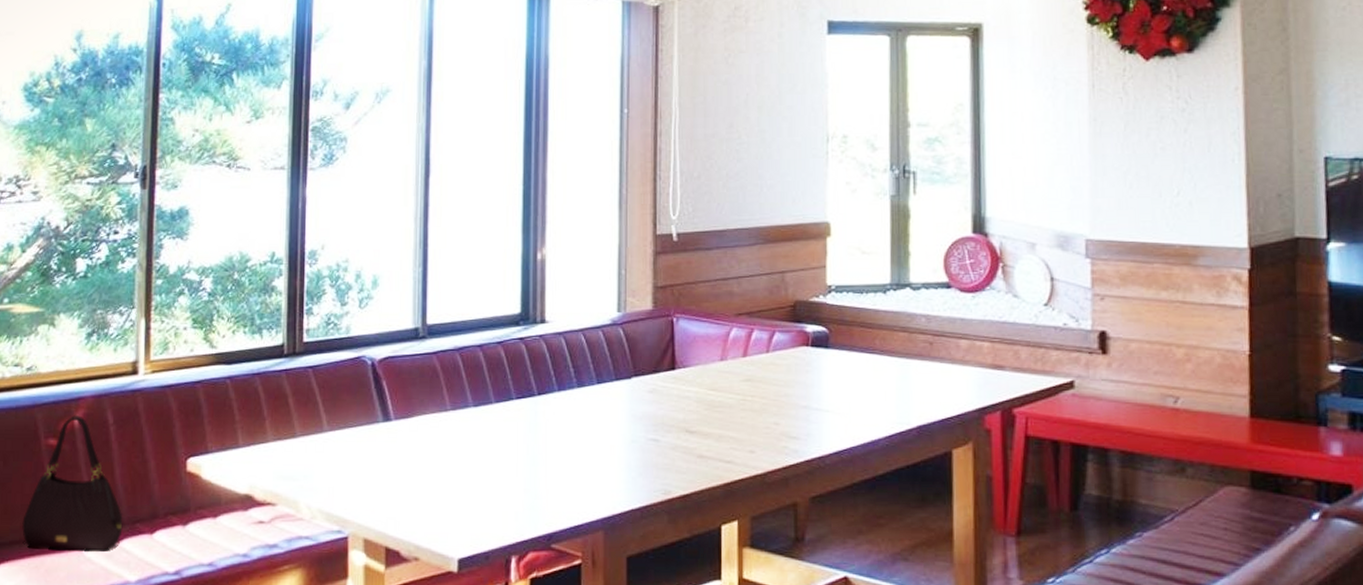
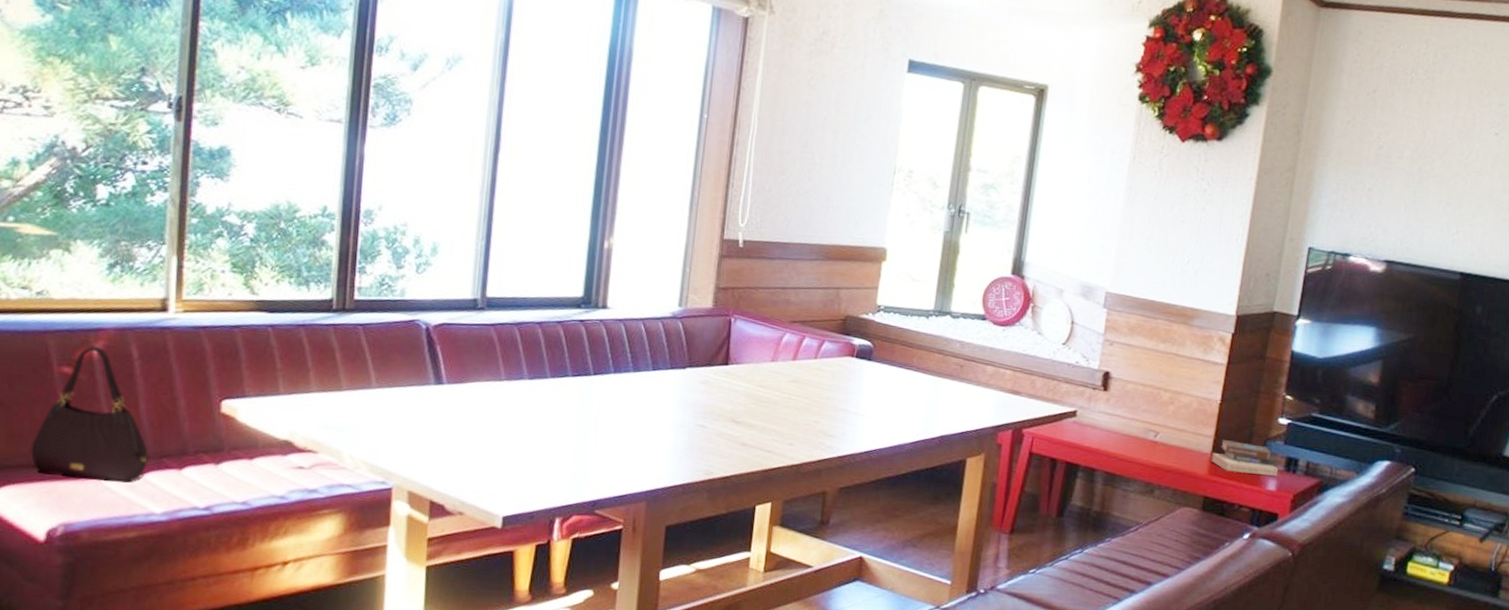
books: none [1250,399,1342,439] -> present [1211,440,1279,477]

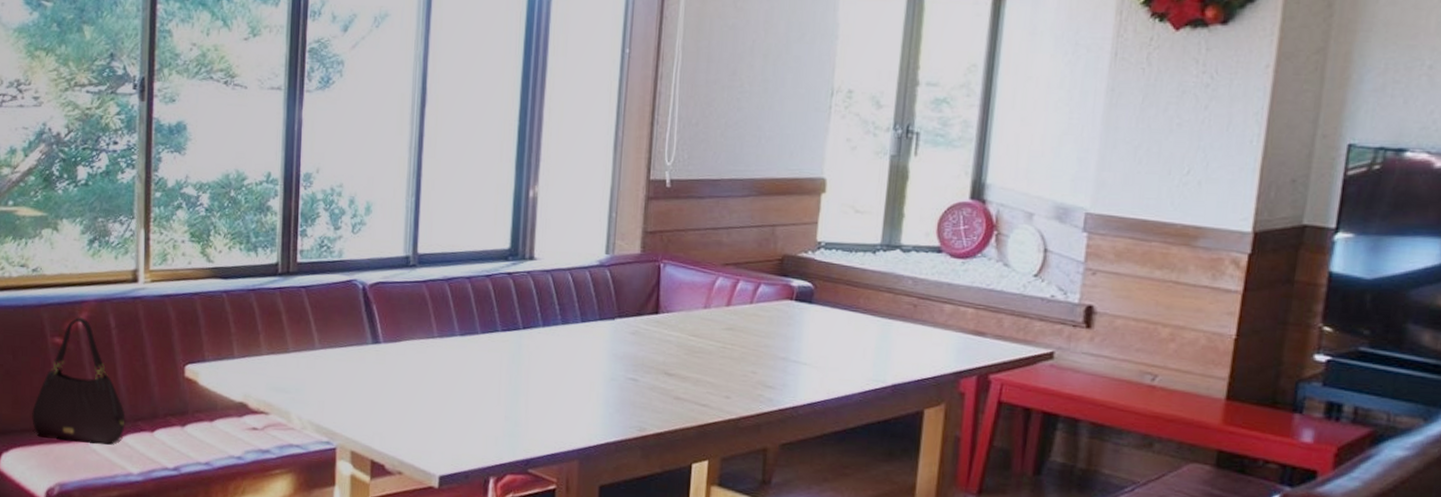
books: present [1211,440,1279,477] -> none [1226,382,1317,426]

